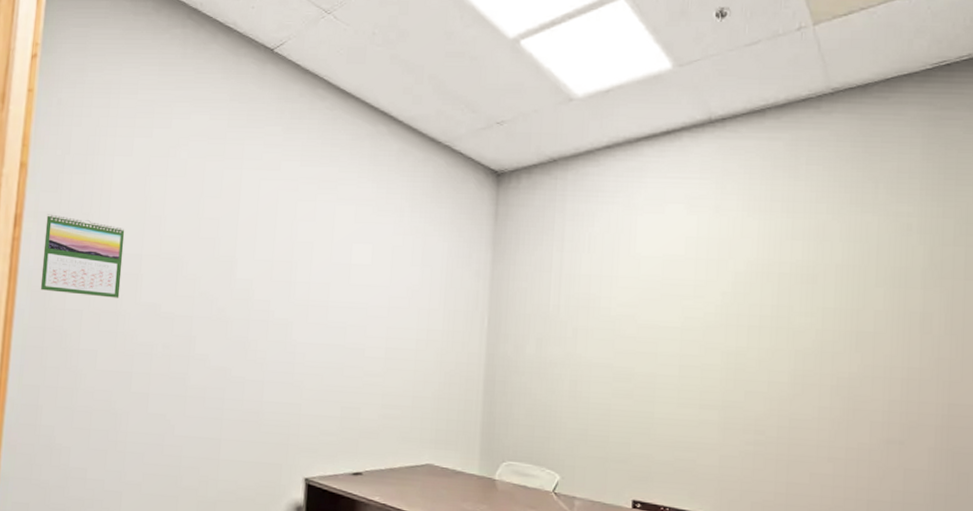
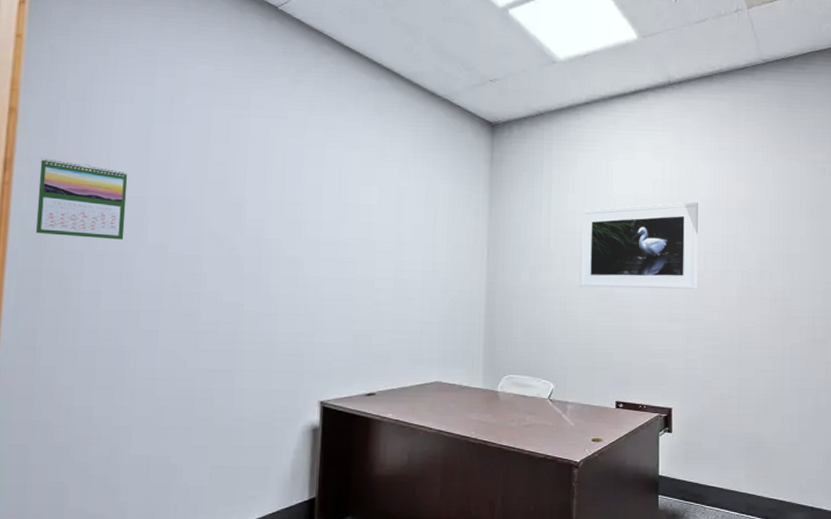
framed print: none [593,265,742,371] -> present [580,202,698,289]

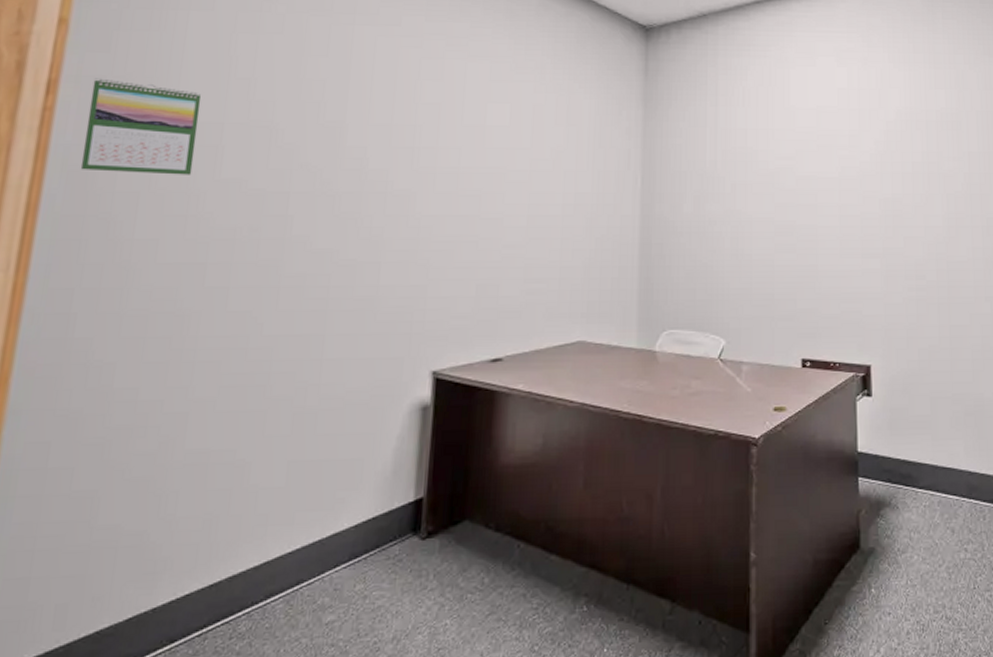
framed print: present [580,202,698,289] -> none [754,114,895,219]

